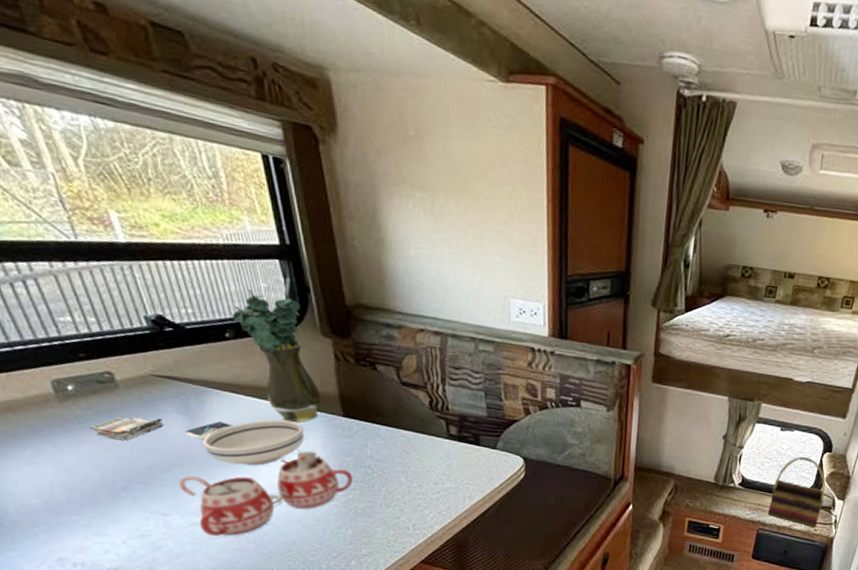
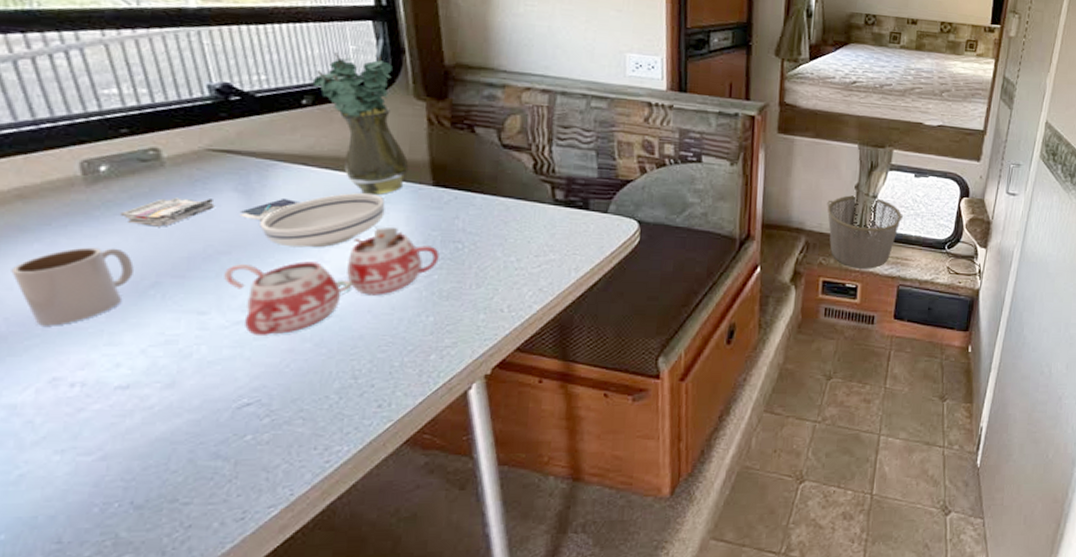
cup: none [13,454,107,518] -> present [11,247,134,326]
basket: none [695,445,768,513] -> present [827,195,904,269]
woven basket: present [768,456,826,528] -> none [908,203,966,280]

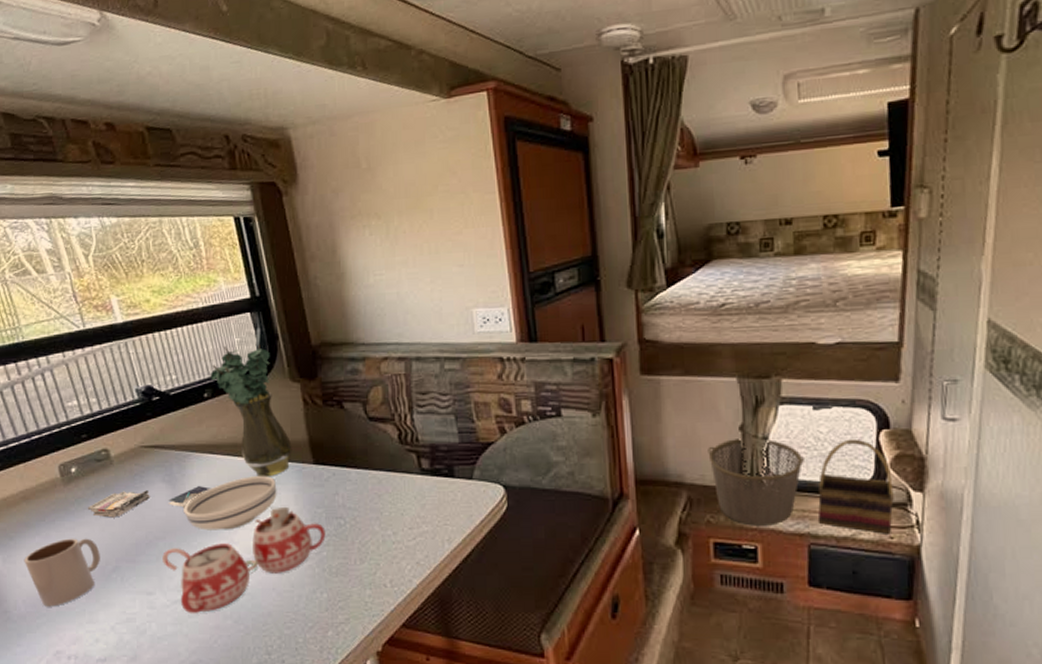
woven basket: none [908,203,966,280] -> present [817,438,894,534]

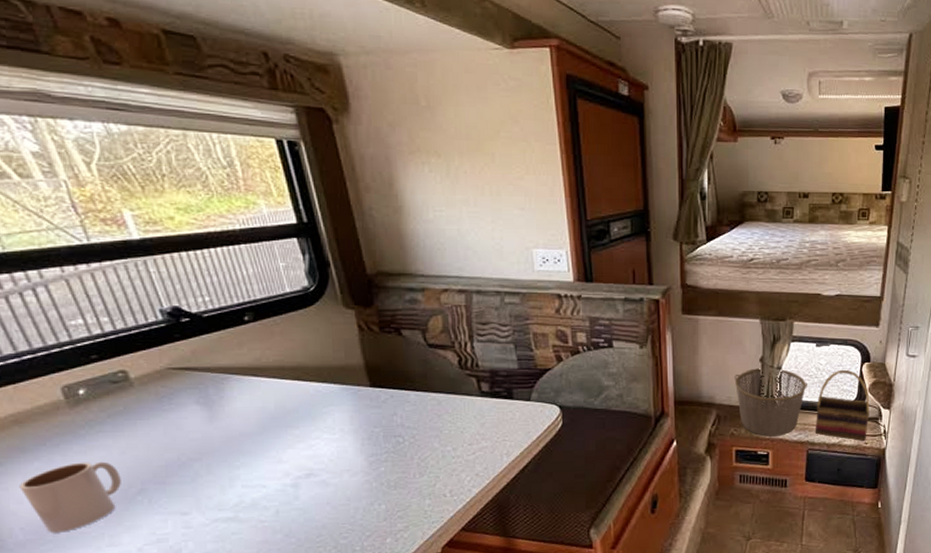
magazine: present [87,486,211,518] -> none [102,408,255,441]
mug: present [162,507,326,614] -> none [199,427,384,531]
bowl: present [184,476,277,531] -> none [223,398,331,451]
vase: present [210,344,292,478] -> none [251,270,347,400]

